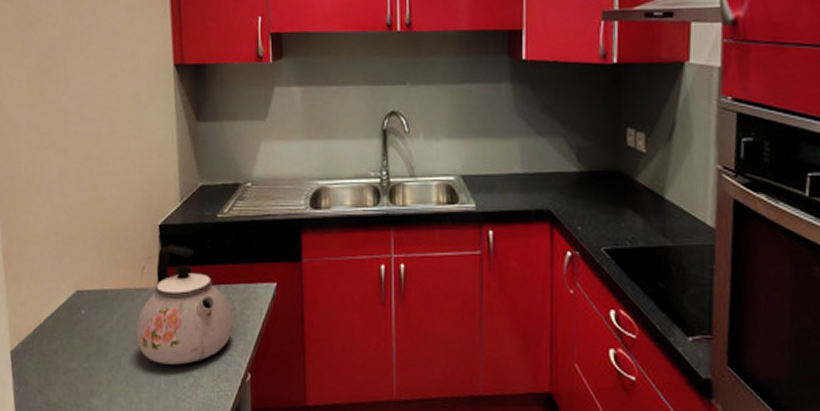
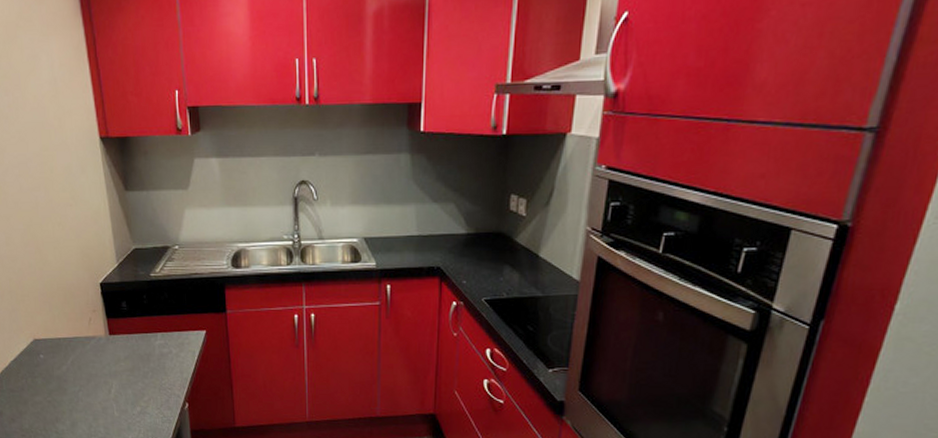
kettle: present [136,245,233,365] -> none [89,300,171,398]

